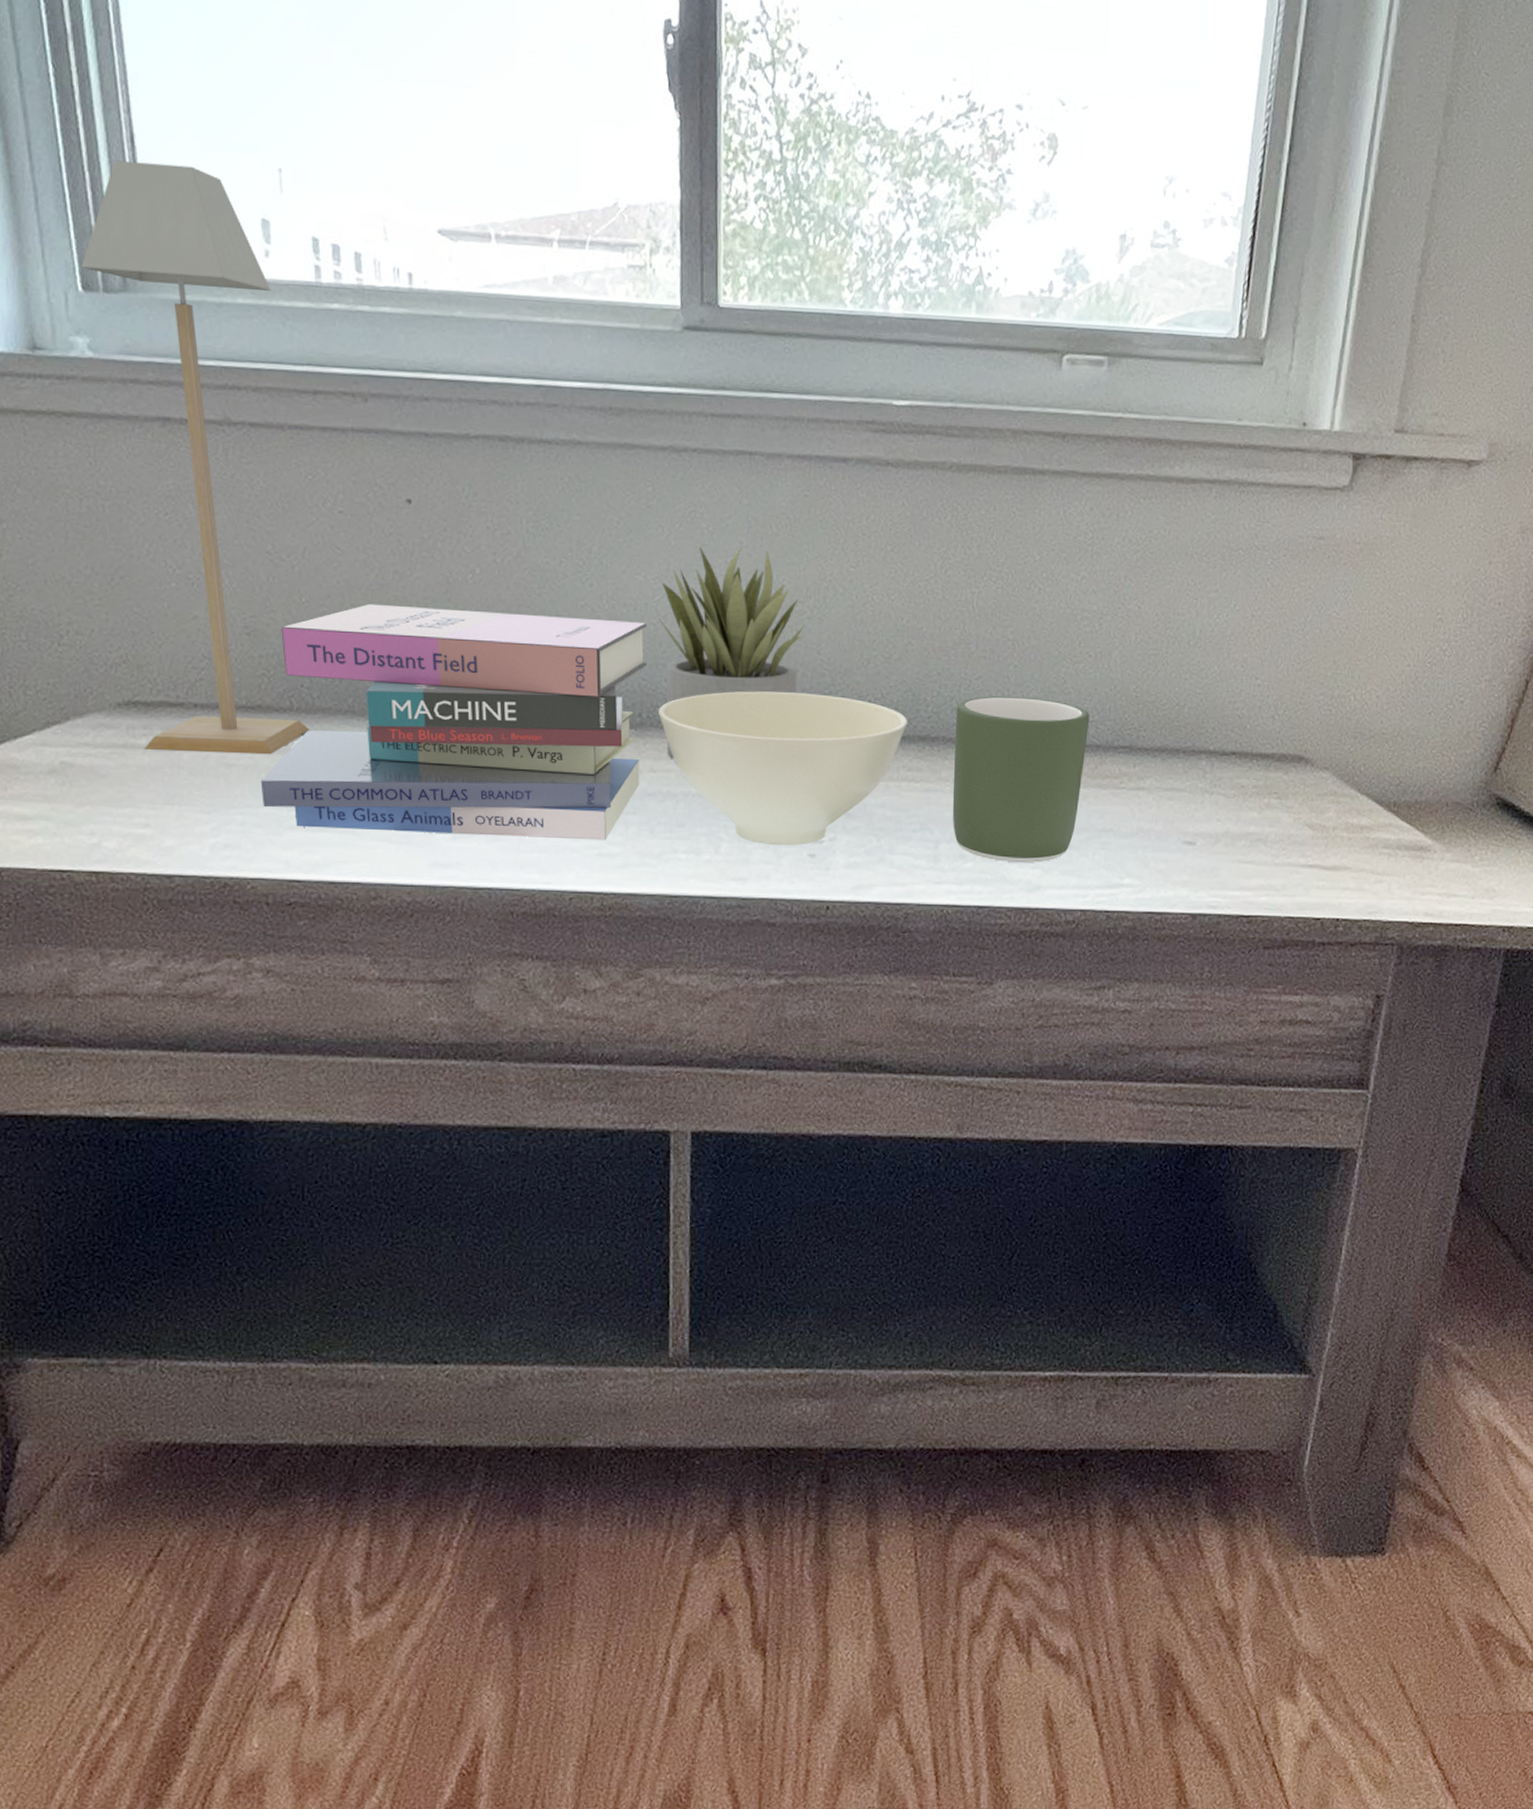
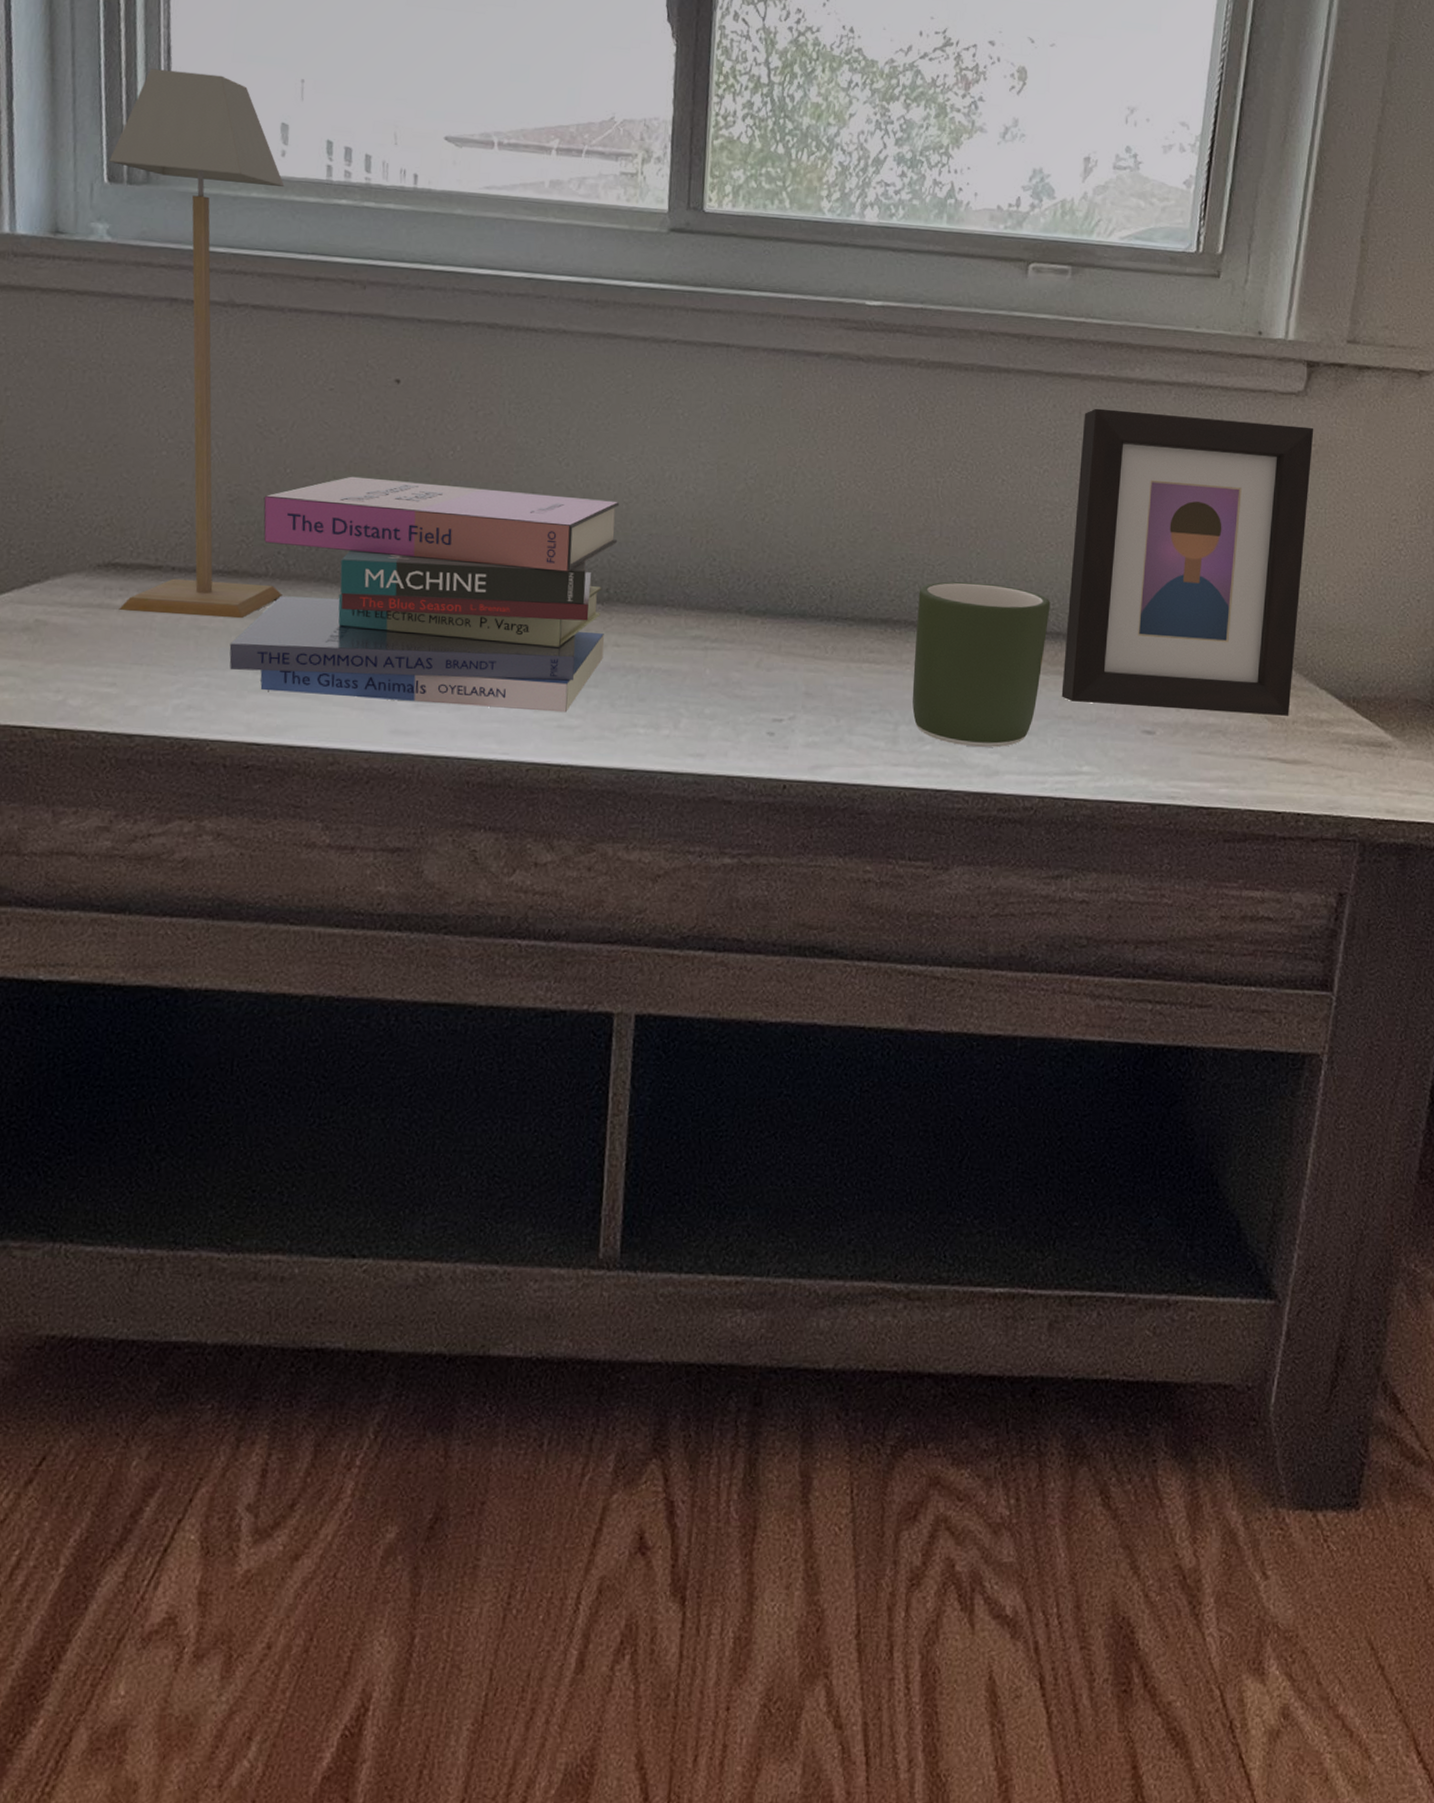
bowl: present [657,691,908,846] -> none [624,570,871,724]
succulent plant: present [658,547,805,759] -> none [630,432,773,635]
picture frame: none [1102,510,1359,823] -> present [1061,408,1314,716]

